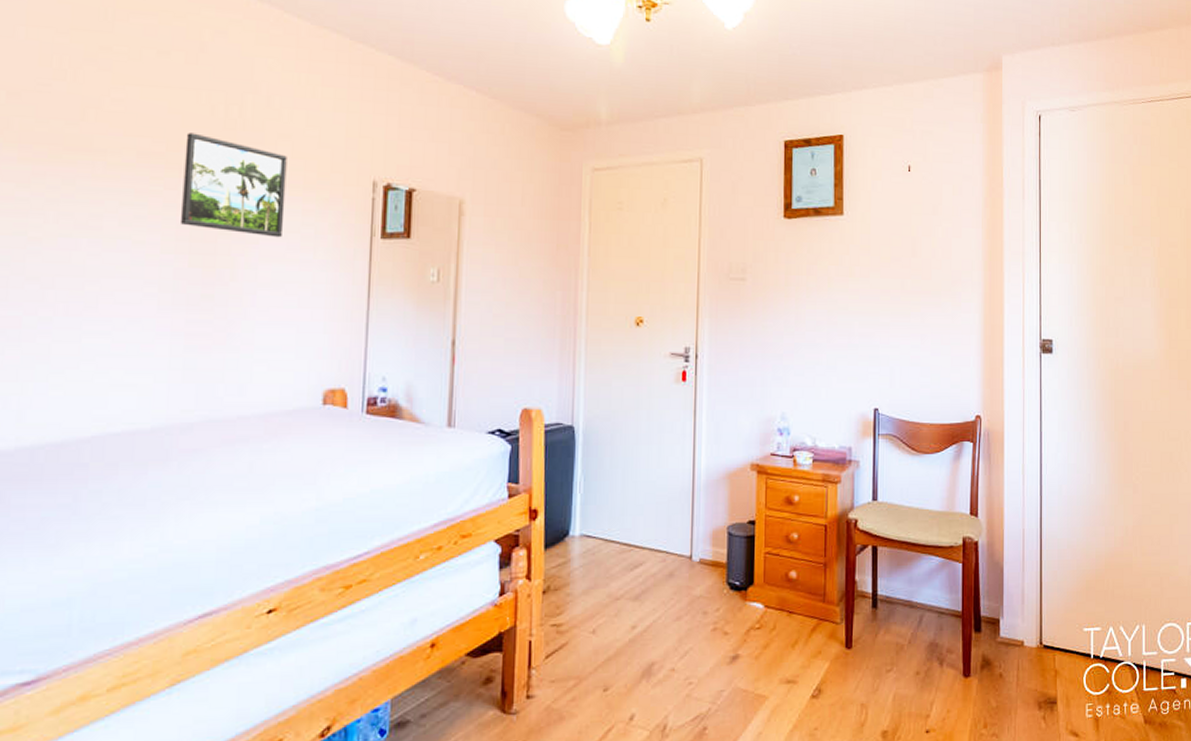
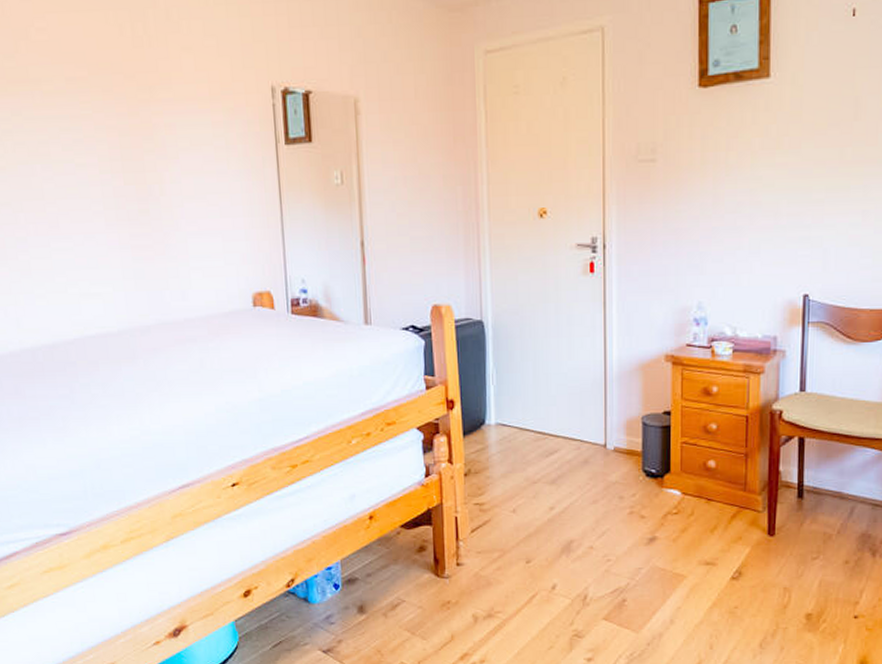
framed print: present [179,133,287,238] -> none [102,54,198,151]

